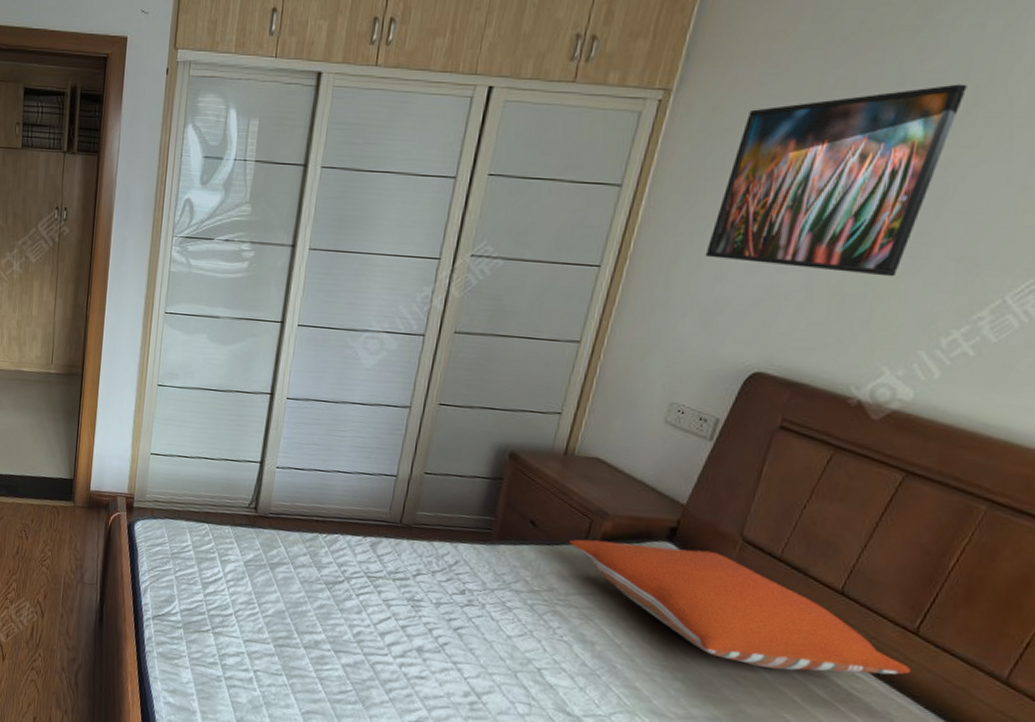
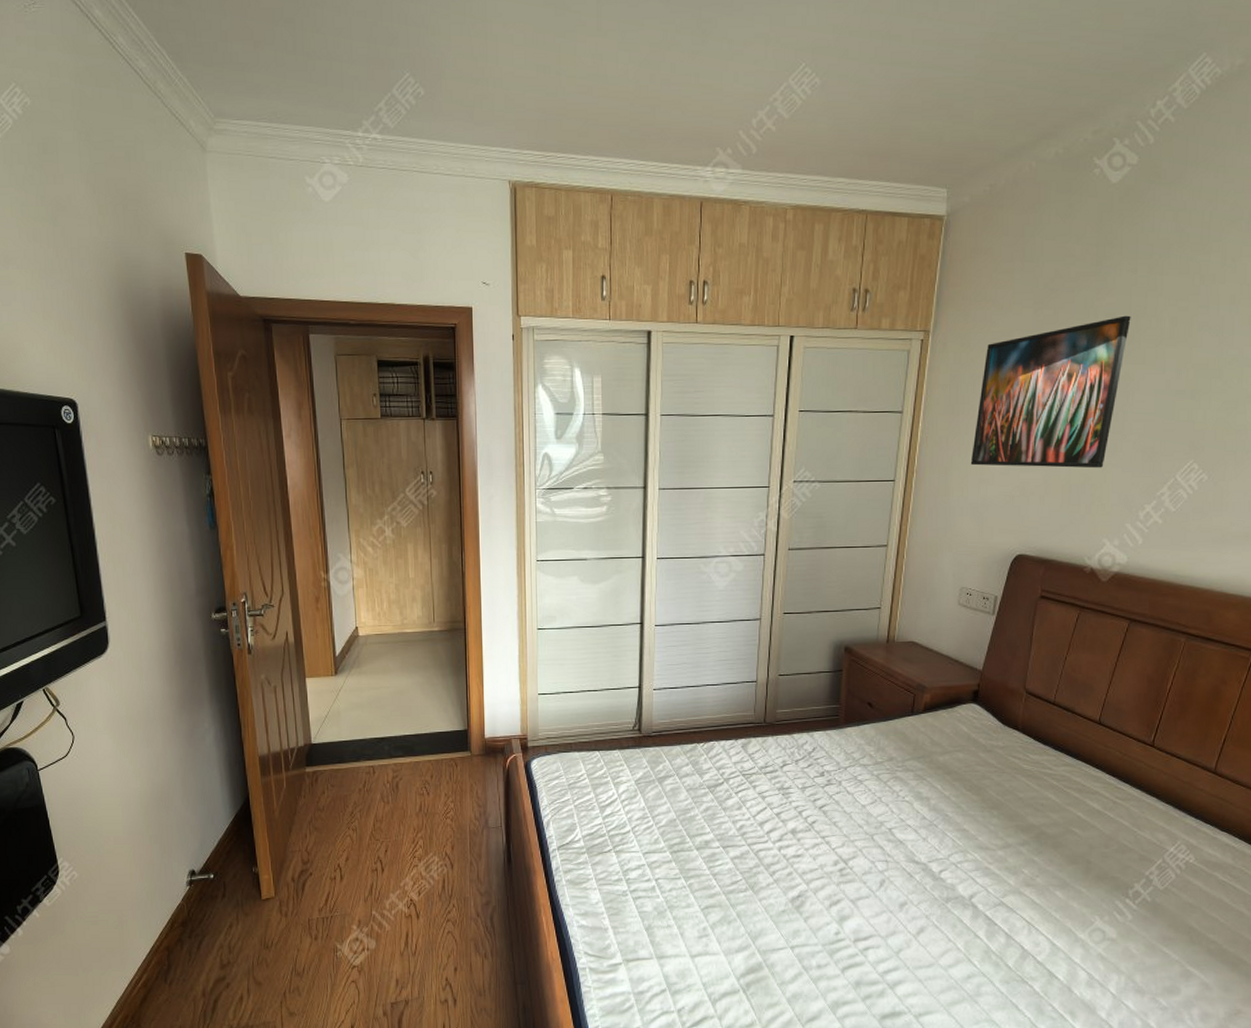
pillow: present [568,539,912,675] -> none [899,705,1154,793]

